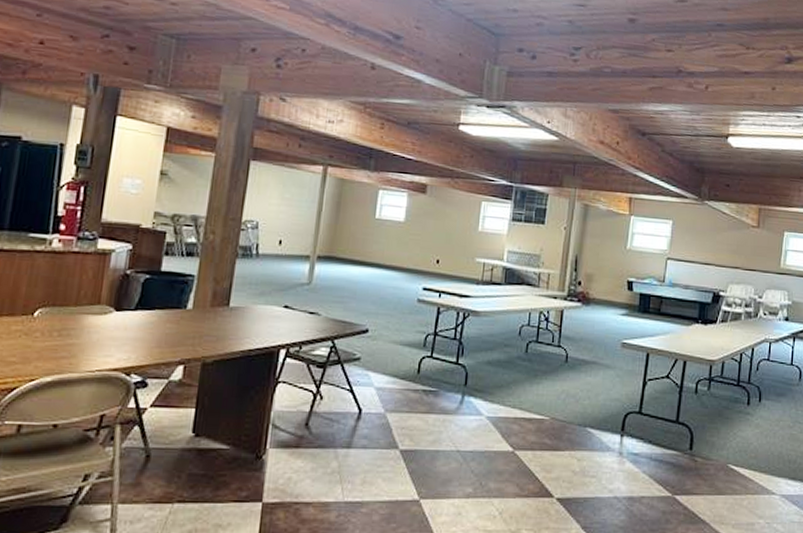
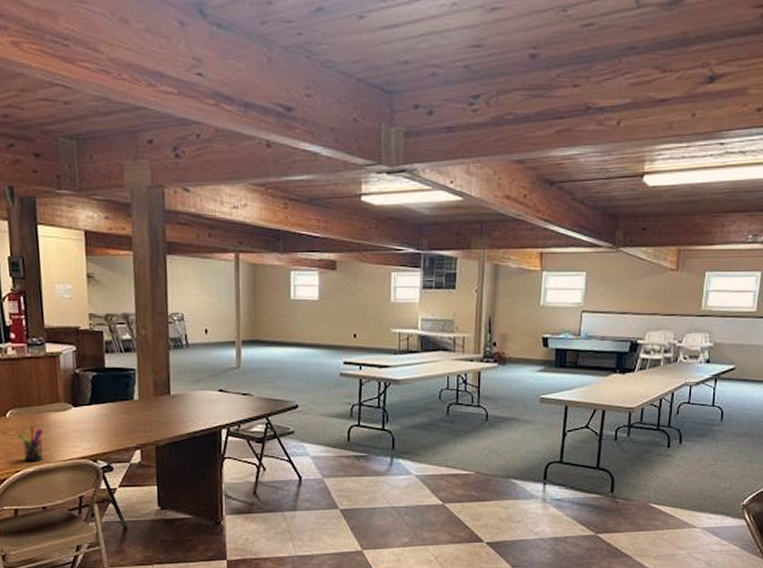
pen holder: none [42,329,75,371] -> present [18,426,44,463]

